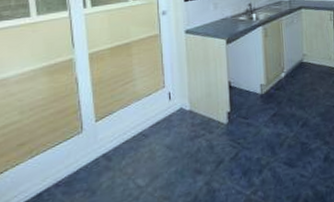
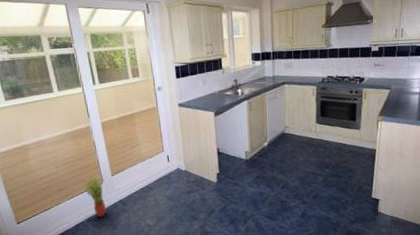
potted plant: none [54,121,85,180] -> present [83,174,106,217]

